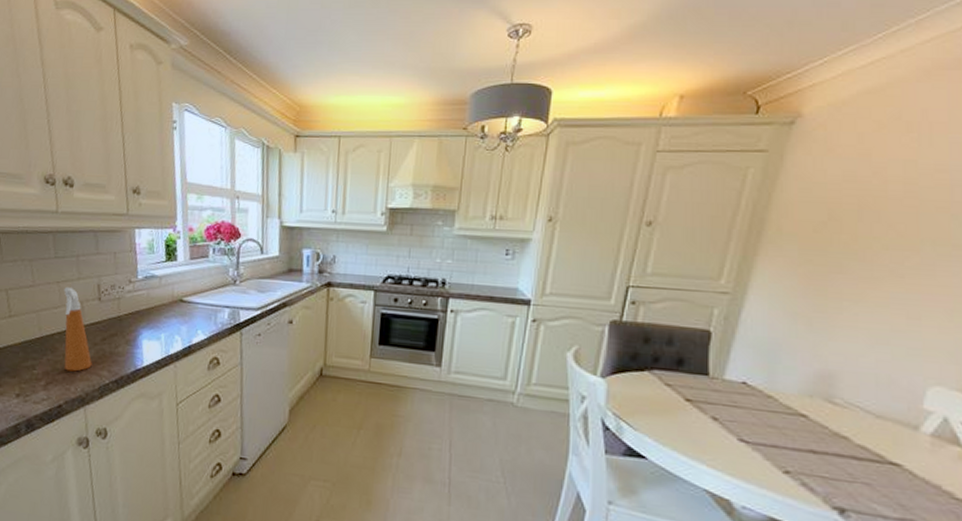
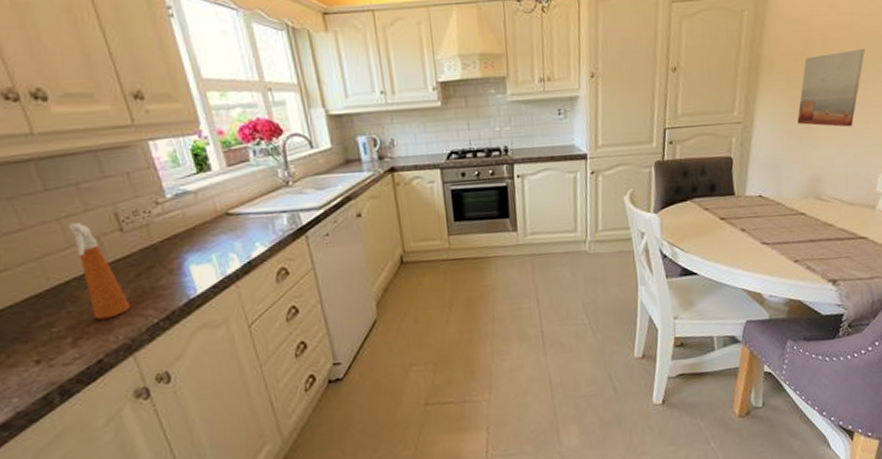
wall art: none [809,226,923,320] -> present [797,49,866,127]

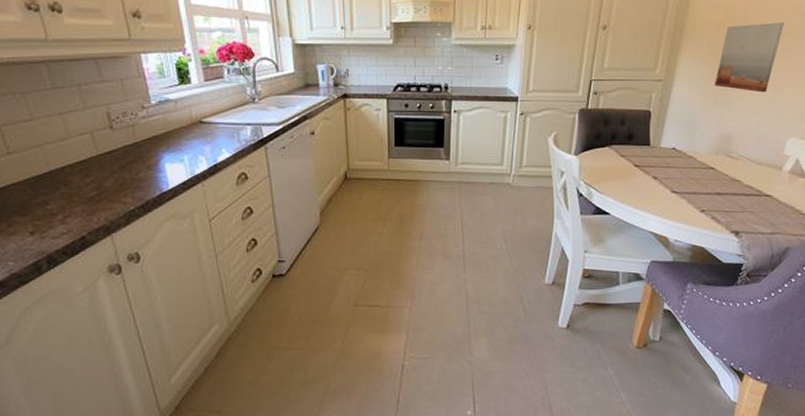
spray bottle: present [68,221,131,320] -> none [69,117,113,202]

